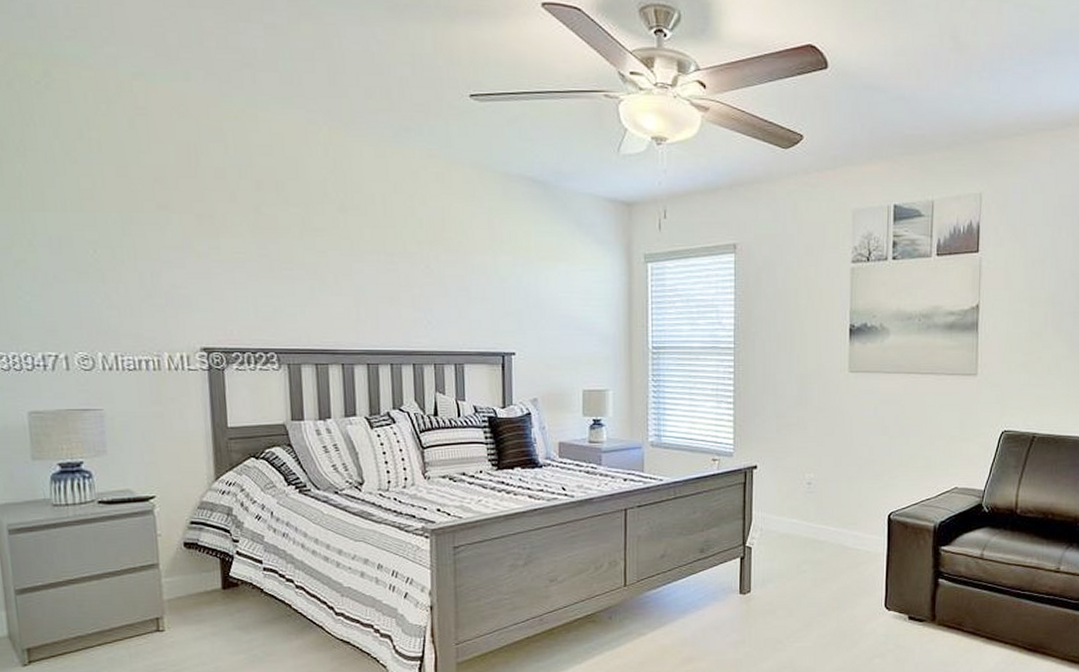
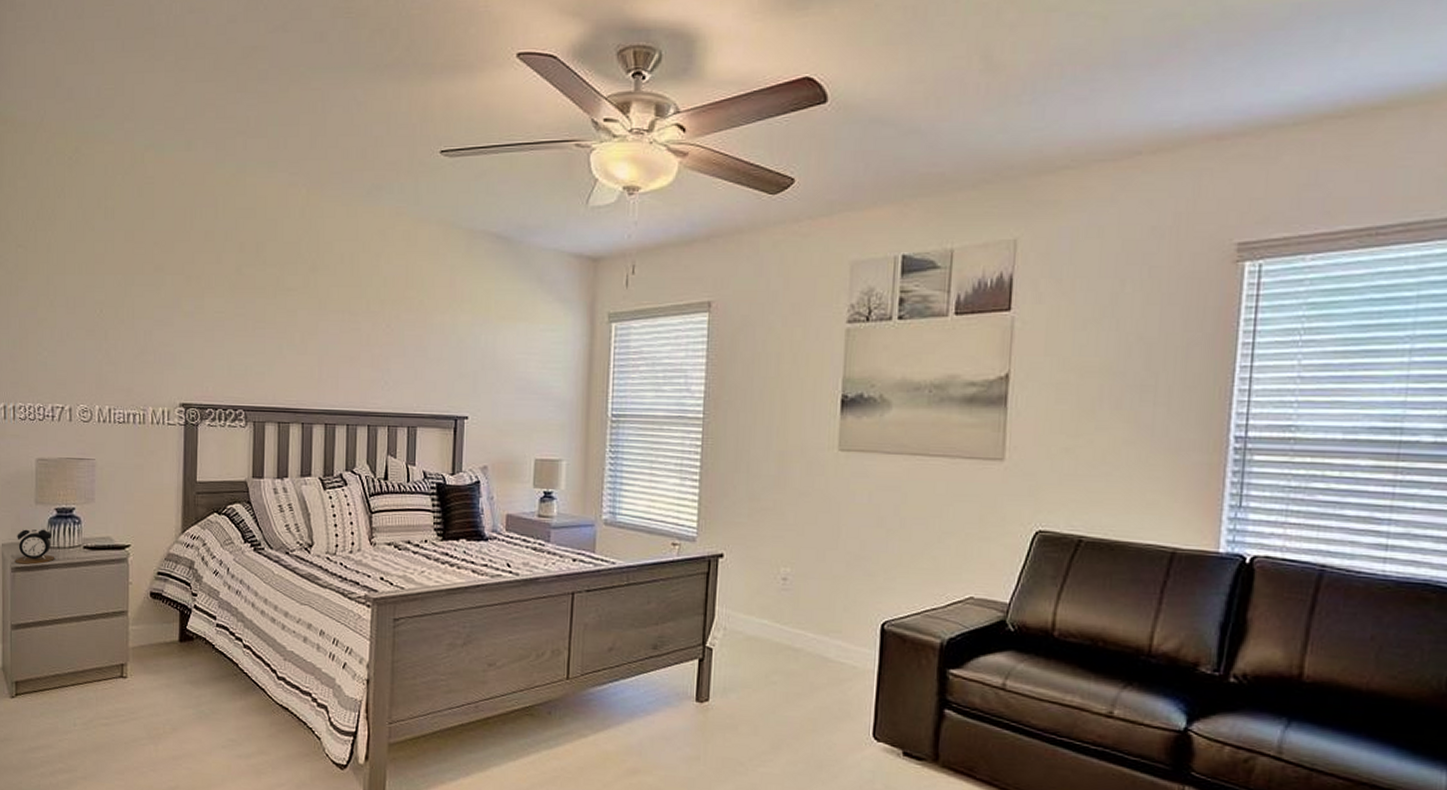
alarm clock: none [12,483,63,525] -> present [15,526,54,565]

